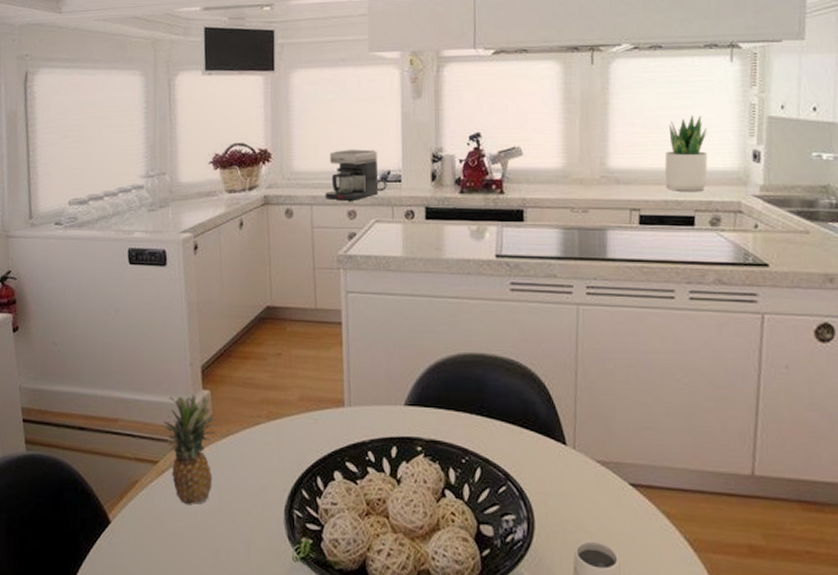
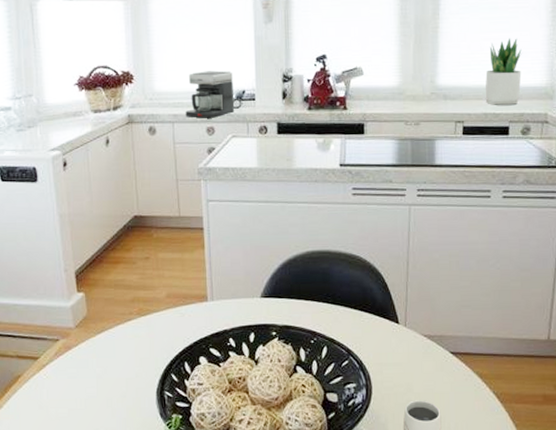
fruit: present [163,394,218,506] -> none [42,297,93,394]

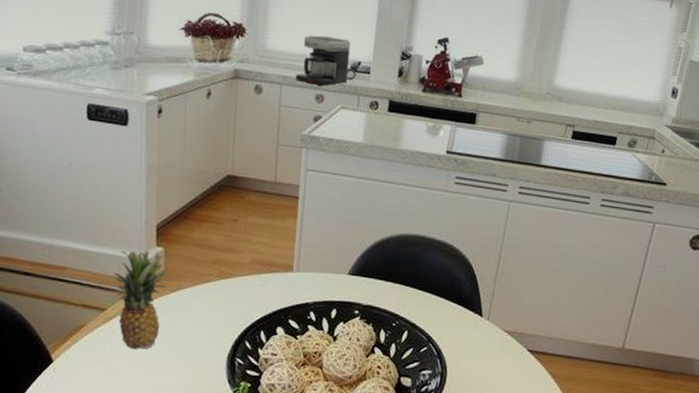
fruit: none [42,297,93,394] -> present [114,250,169,350]
planter: present [485,38,522,105] -> none [599,50,641,116]

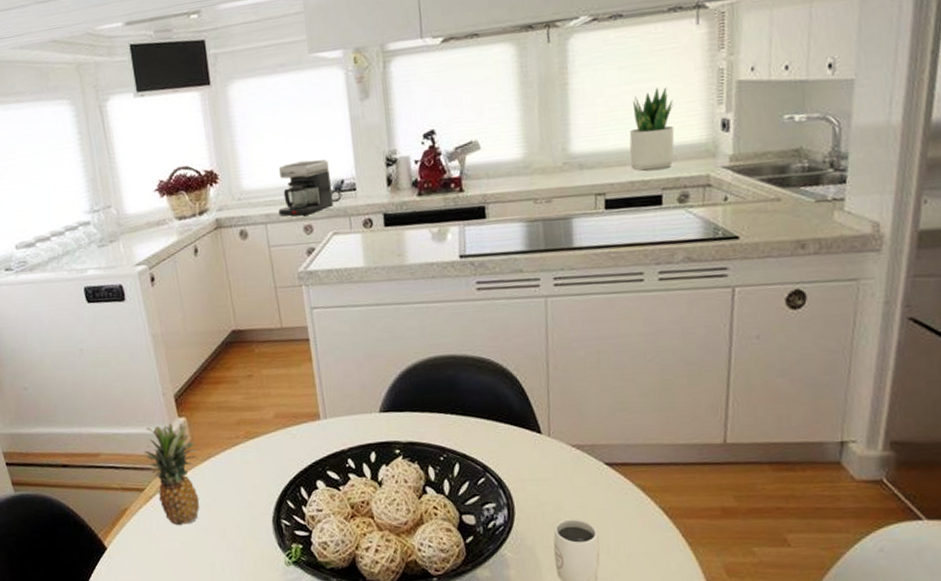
planter: none [599,50,641,116] -> present [629,87,675,171]

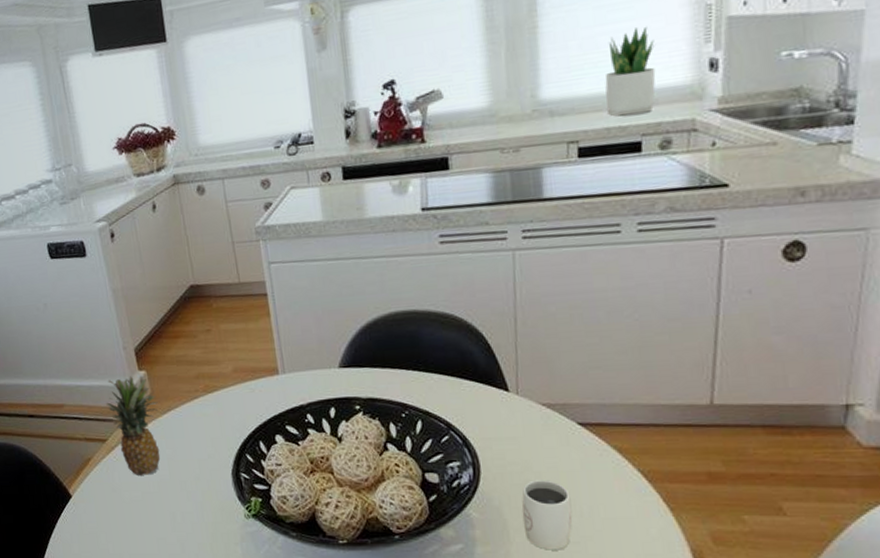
coffee maker: present [278,159,333,216] -> none [235,113,290,171]

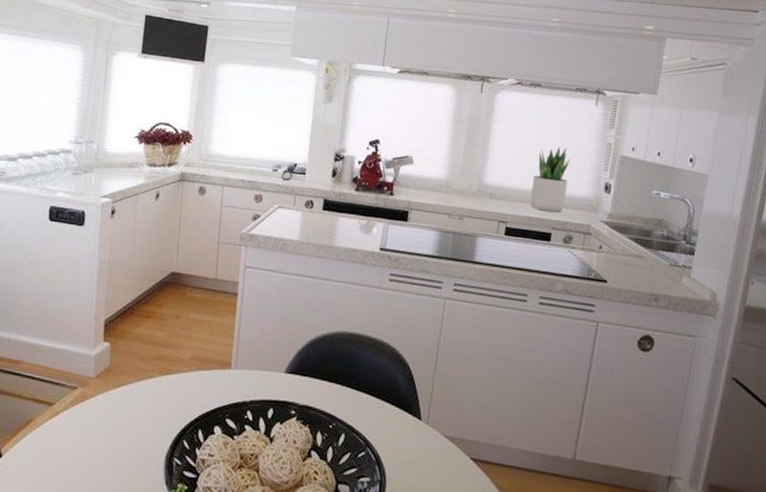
fruit: present [106,375,161,476] -> none [63,345,114,446]

